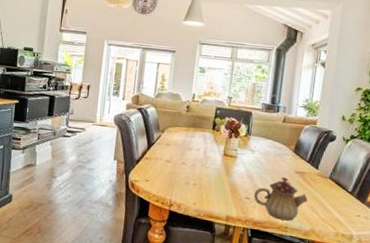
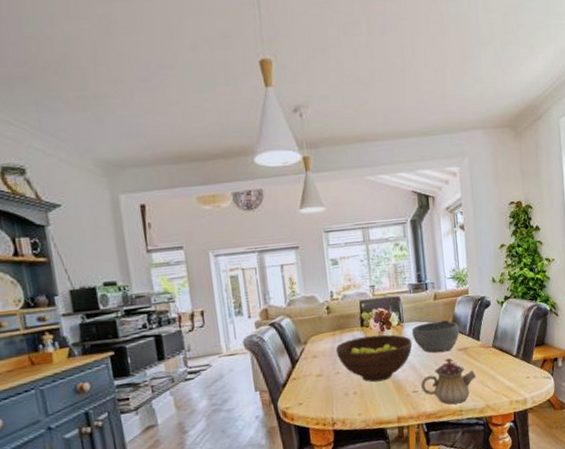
fruit bowl: none [186,137,255,181] -> present [335,334,413,383]
bowl: none [256,140,302,171] -> present [412,319,460,353]

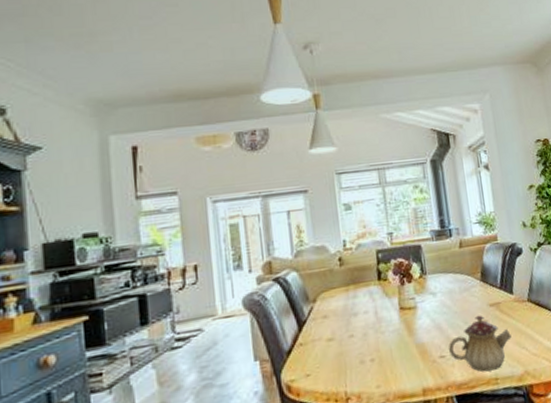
fruit bowl: present [335,334,413,383] -> none [349,288,437,347]
bowl: present [412,319,460,353] -> none [436,269,490,310]

